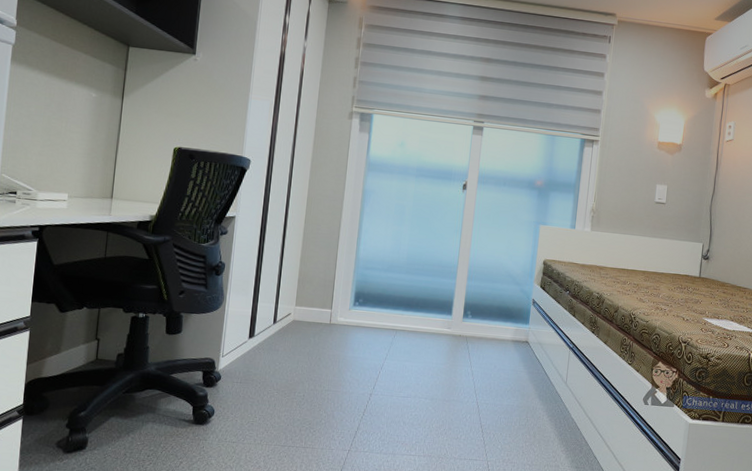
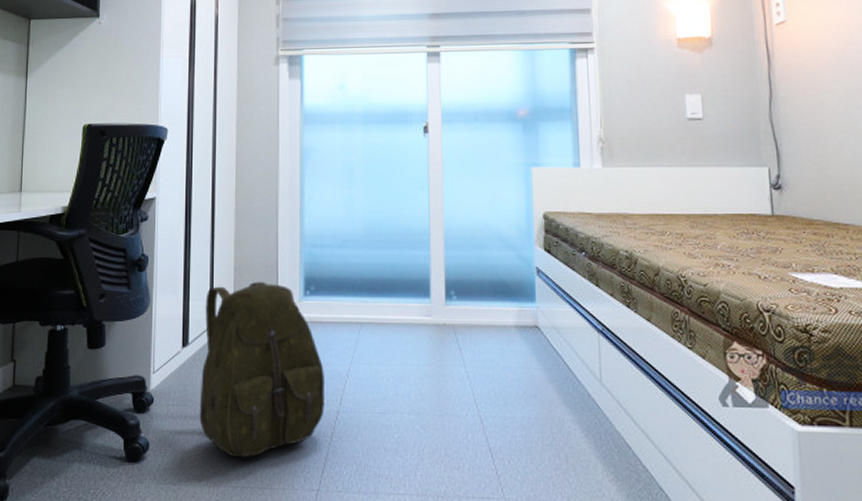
backpack: none [258,291,364,425] -> present [199,281,325,458]

